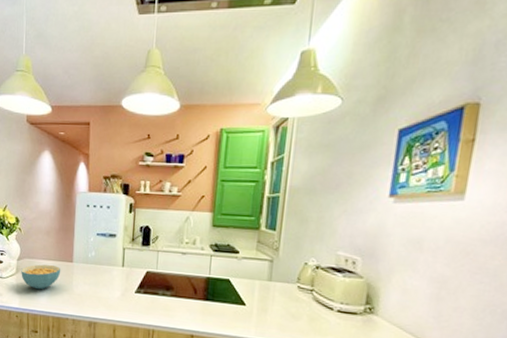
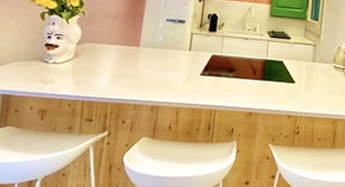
cereal bowl: present [21,264,61,290] -> none [79,48,126,75]

